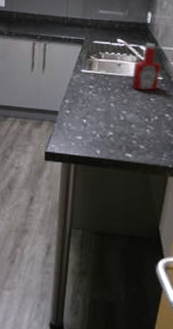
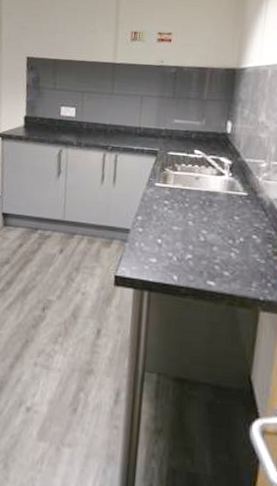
ketchup bottle: present [131,42,162,91] -> none [211,153,245,208]

